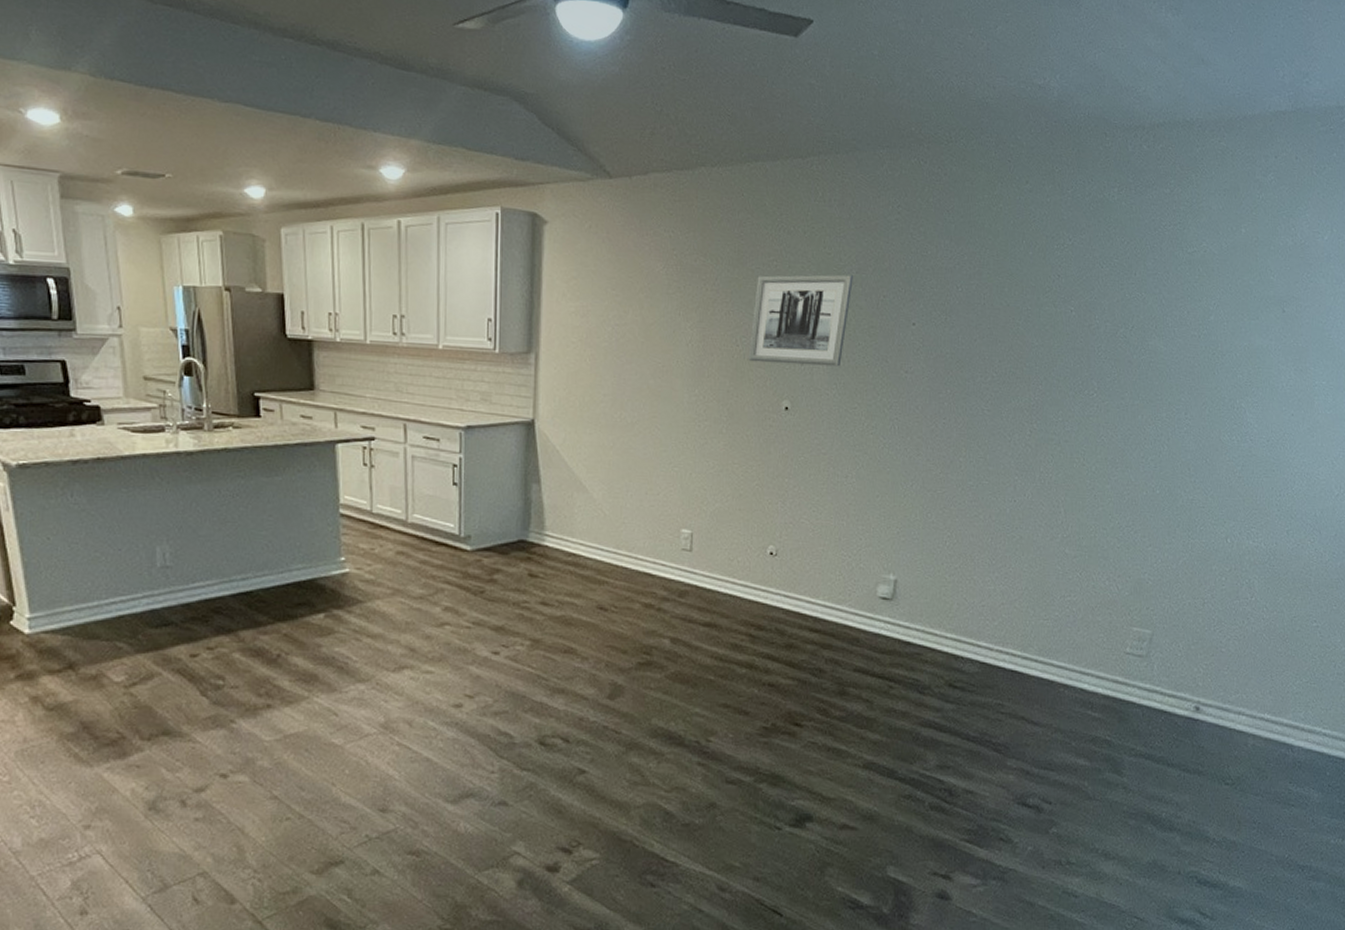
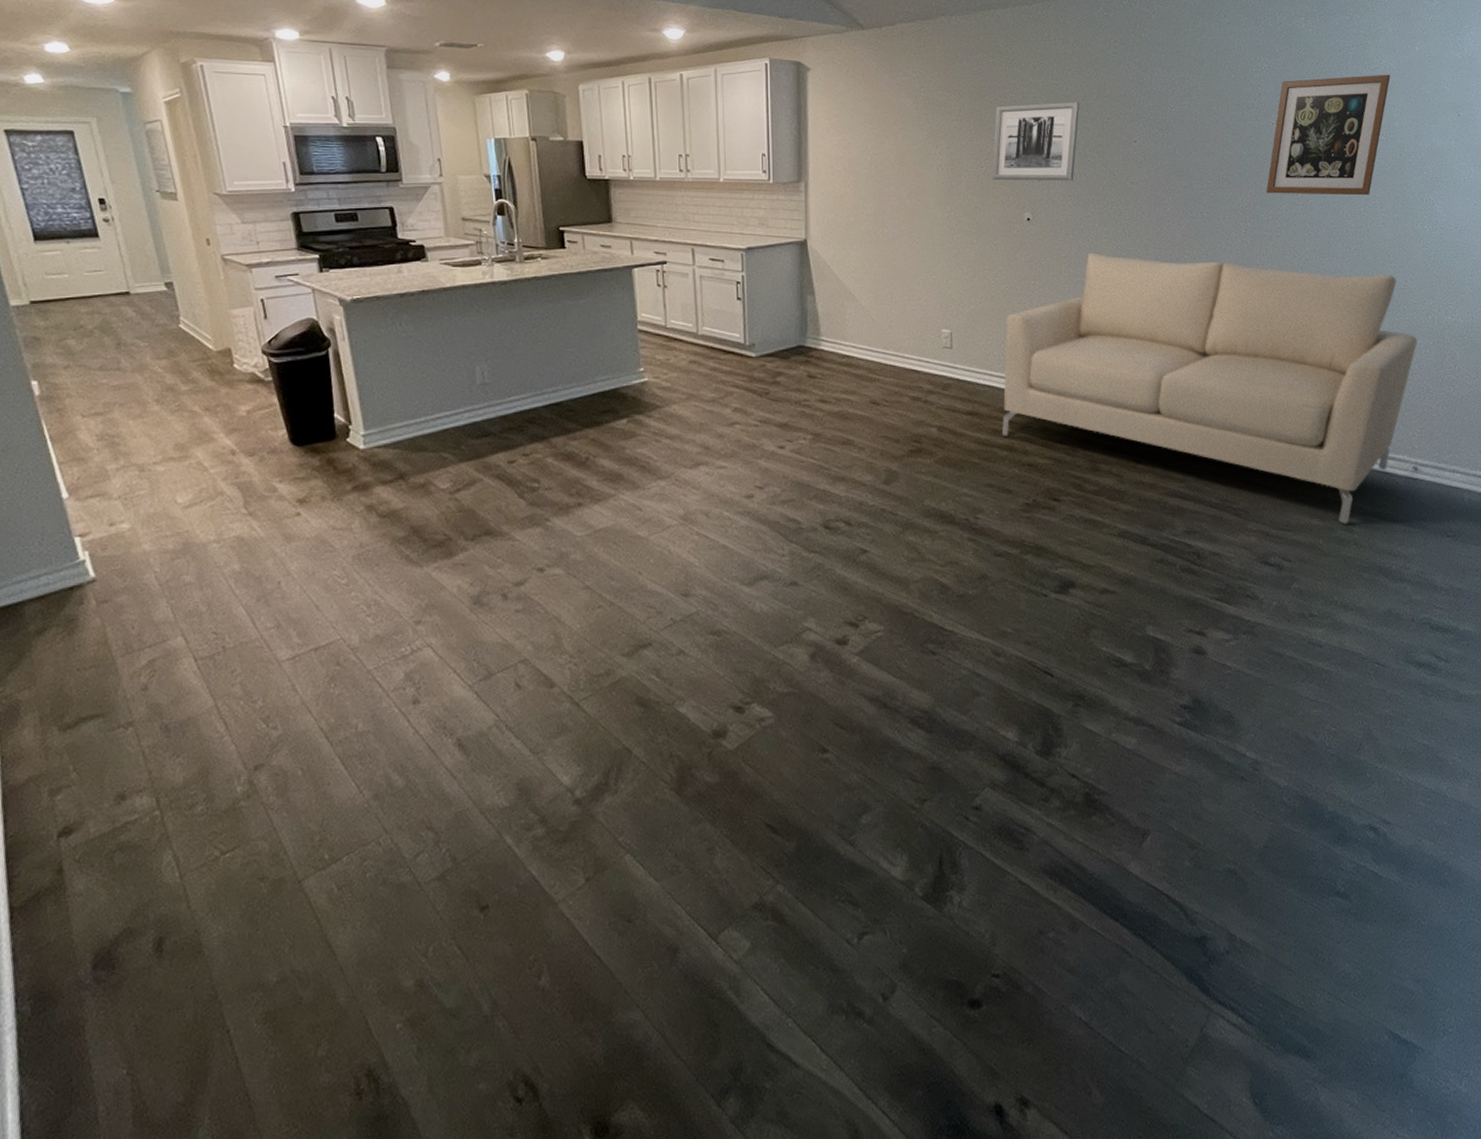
sofa: none [741,450,1212,766] -> present [1001,253,1417,524]
wall art: none [1057,259,1211,399] -> present [1266,74,1391,196]

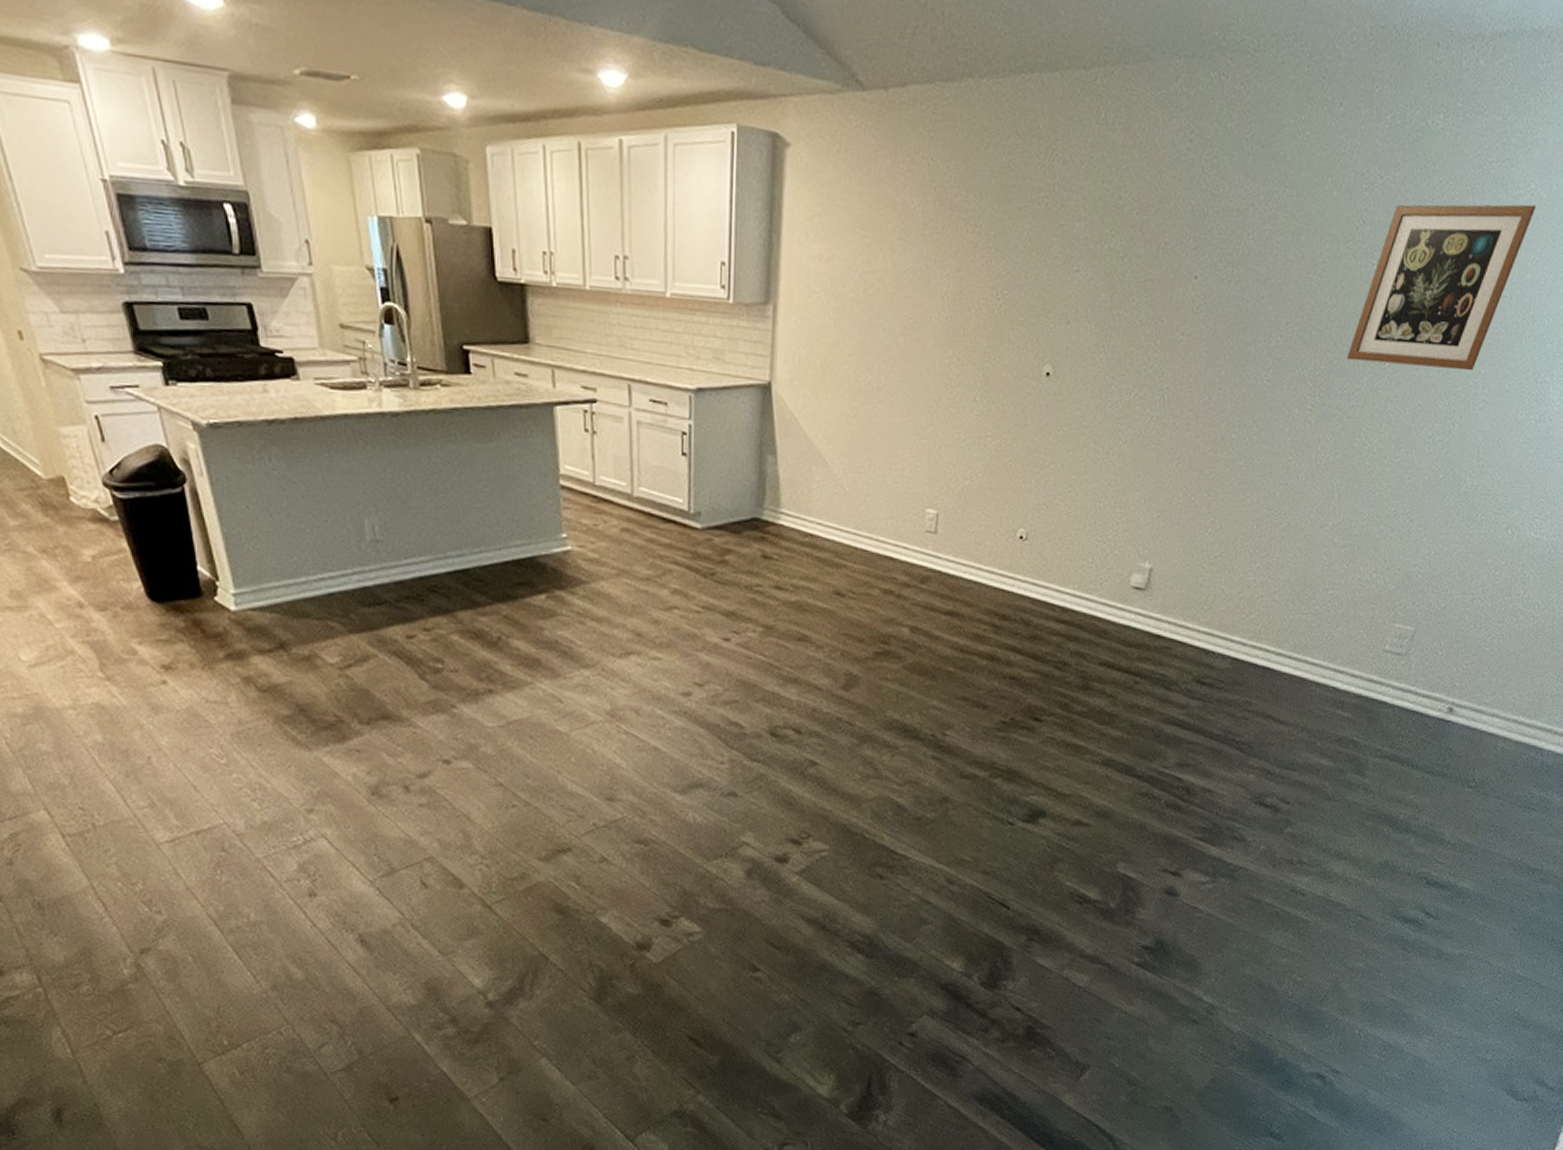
wall art: present [992,102,1080,181] -> none [1009,215,1133,327]
sofa: present [1001,253,1417,524] -> none [983,423,1488,767]

